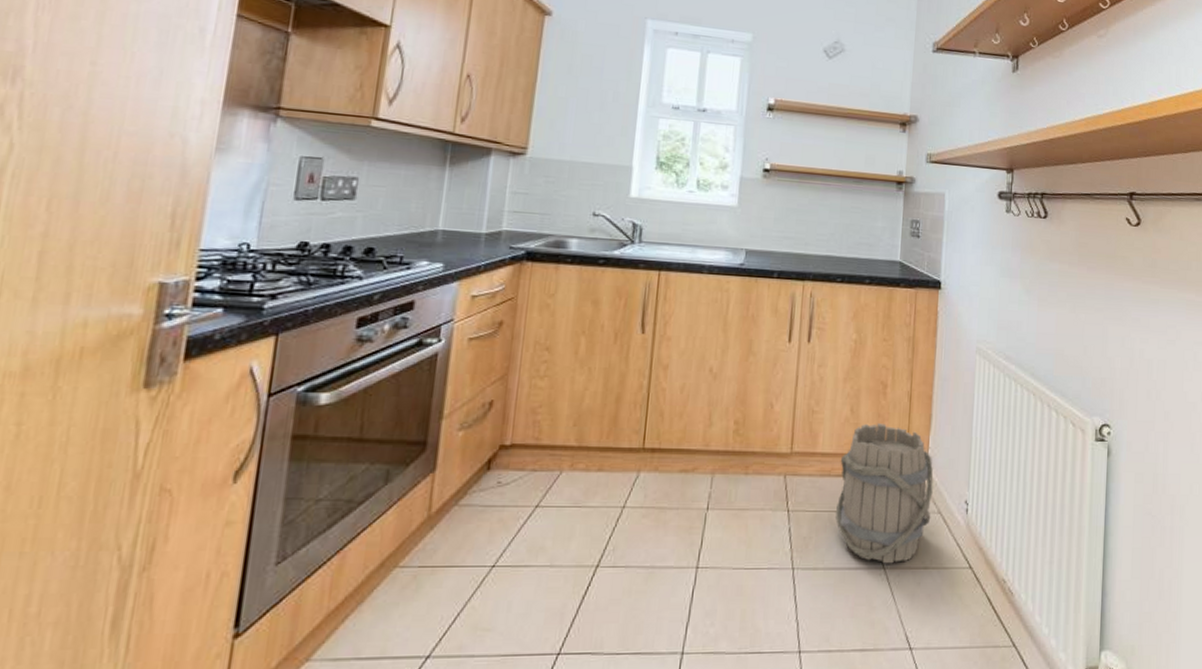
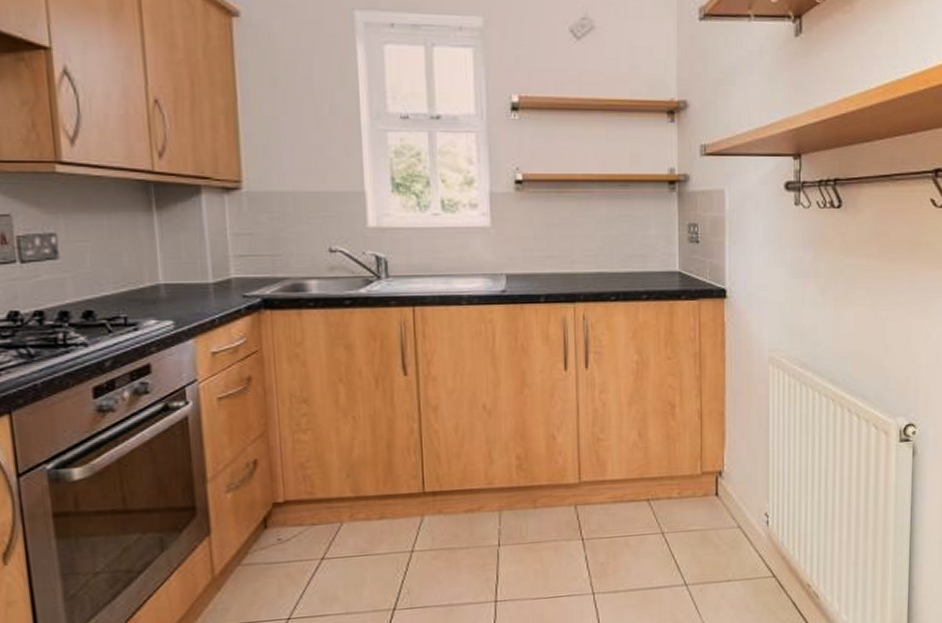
bucket: present [834,423,934,564] -> none [631,444,731,581]

